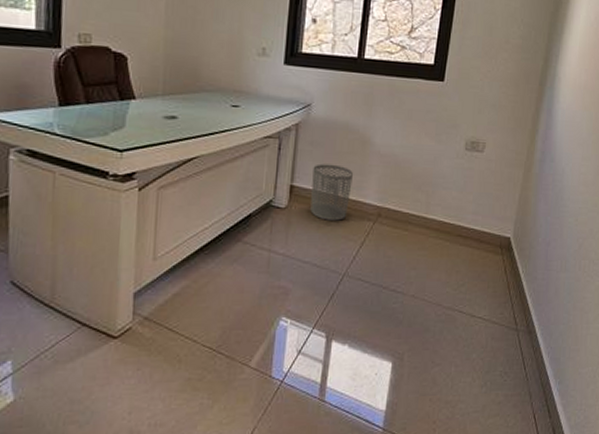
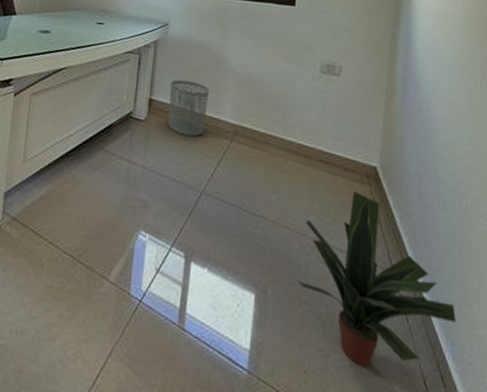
potted plant: none [431,261,566,410] -> present [297,190,456,366]

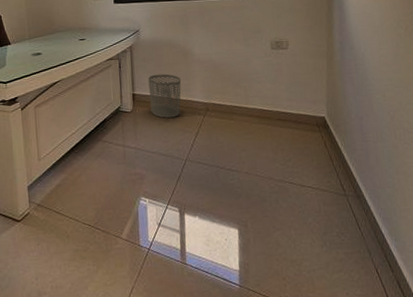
potted plant: present [297,190,456,366] -> none [270,138,398,267]

